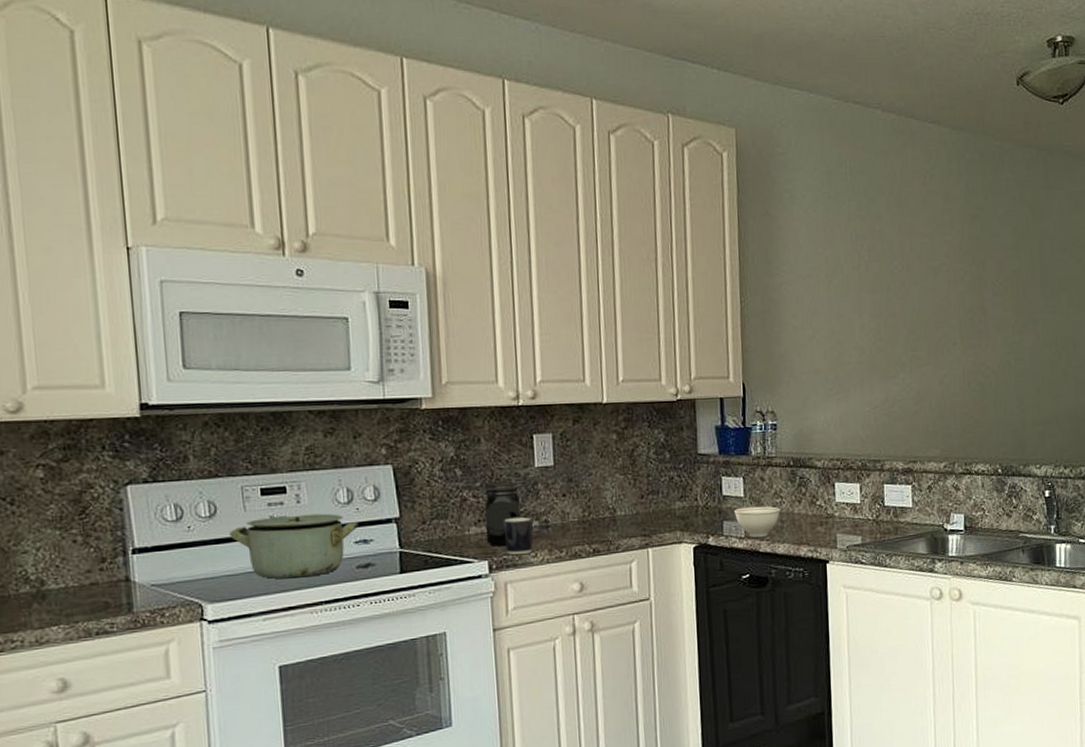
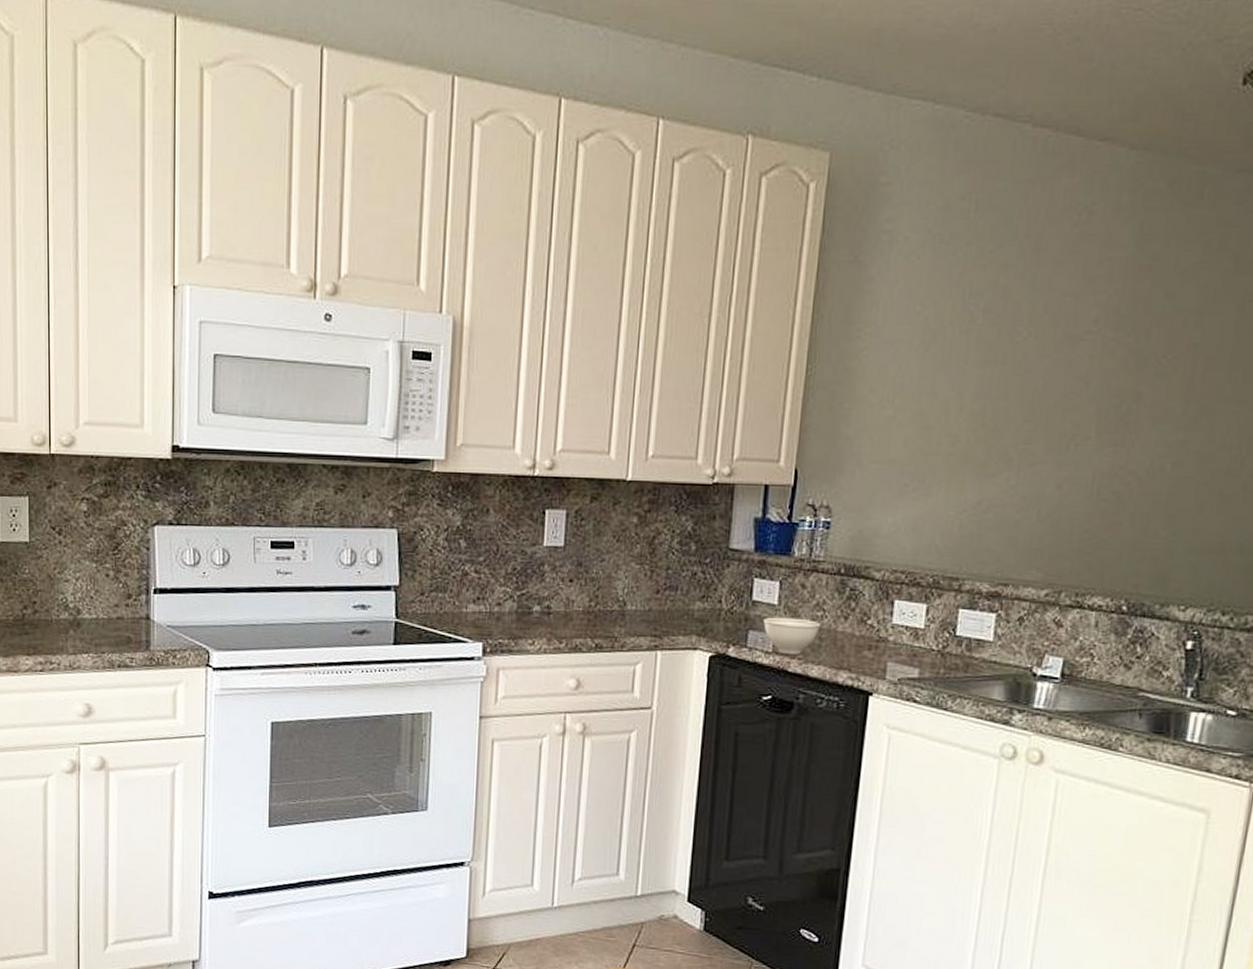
cooking pot: present [229,513,359,579] -> none [239,571,359,637]
jar: present [479,482,526,547] -> none [482,559,530,629]
mug: present [503,517,534,556] -> none [502,599,535,641]

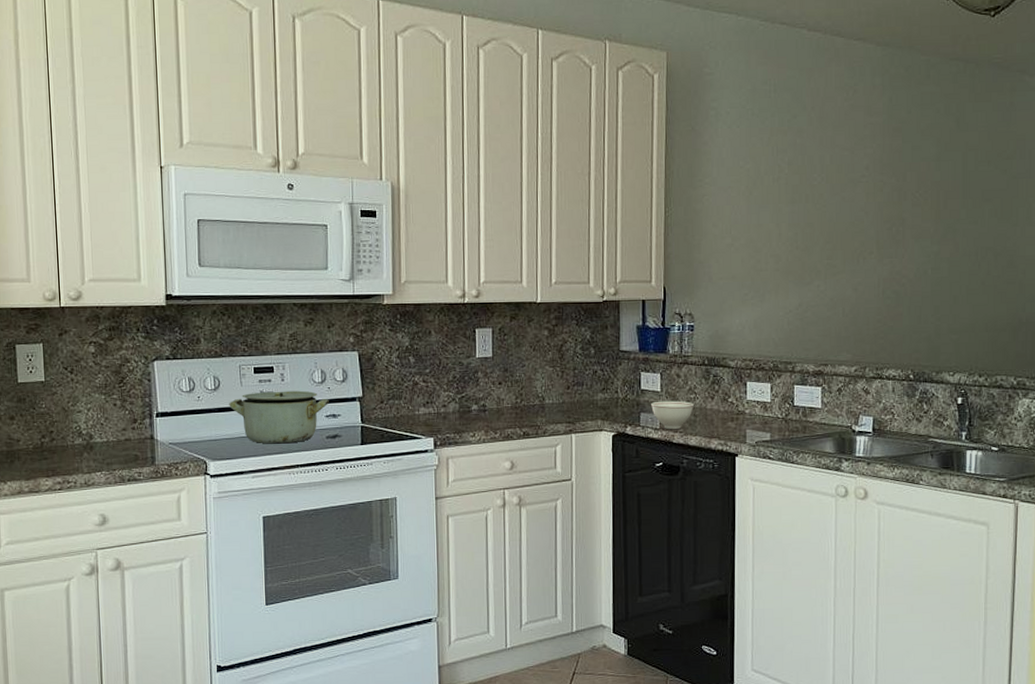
cooking pot: none [239,571,359,637] -> present [229,390,329,444]

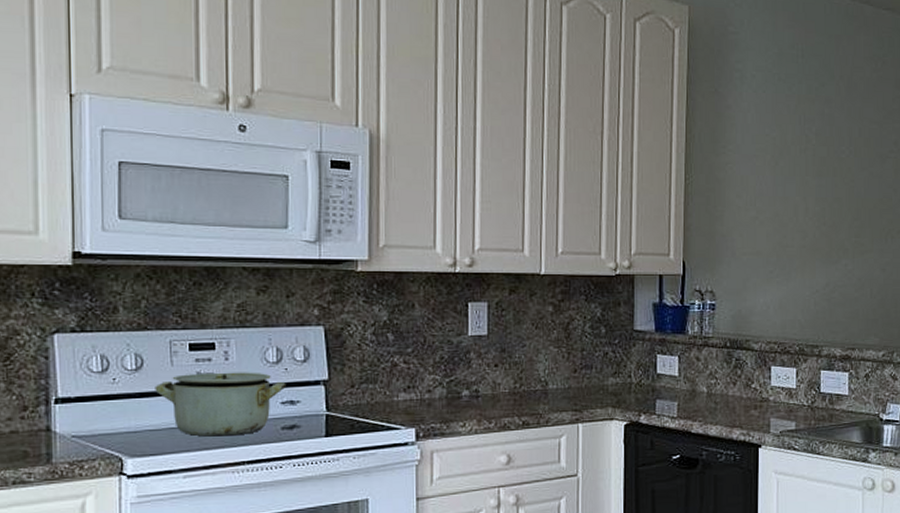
bowl: present [651,400,695,430] -> none [668,386,716,419]

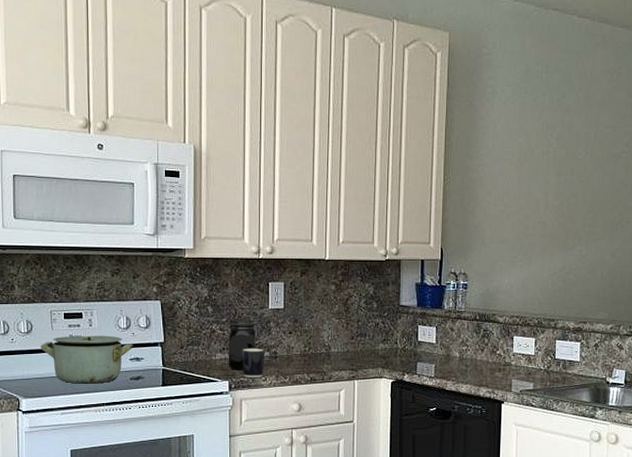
jar: none [411,349,457,414] -> present [225,319,260,370]
mug: none [433,386,464,424] -> present [242,348,266,379]

